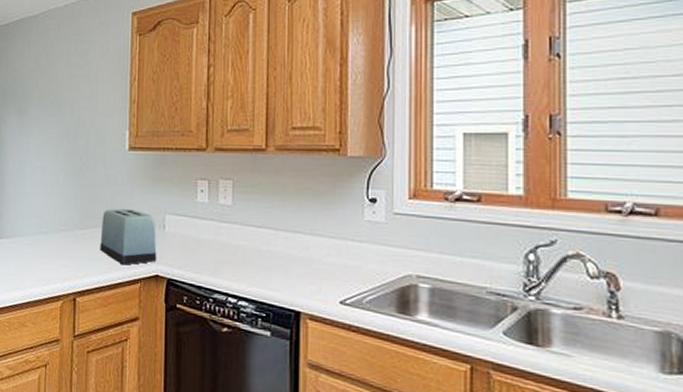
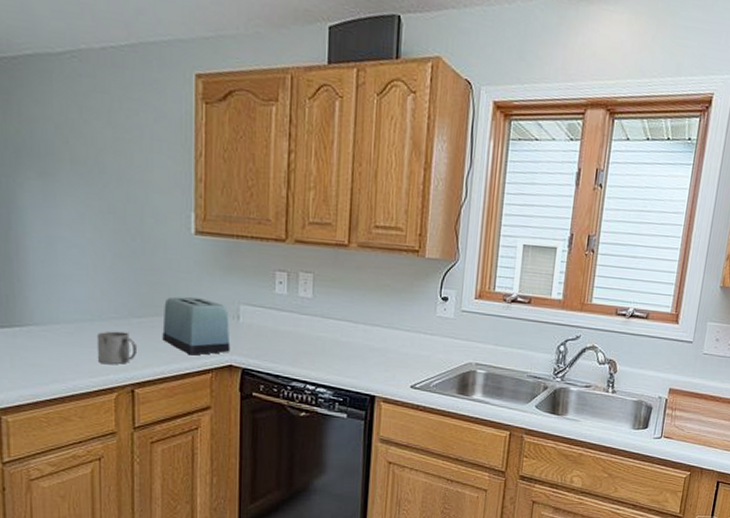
mug: none [49,242,80,274] -> present [96,331,138,365]

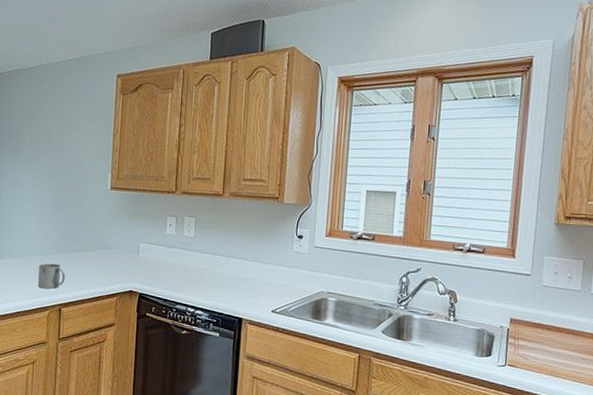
toaster: present [162,296,231,356] -> none [83,236,132,283]

